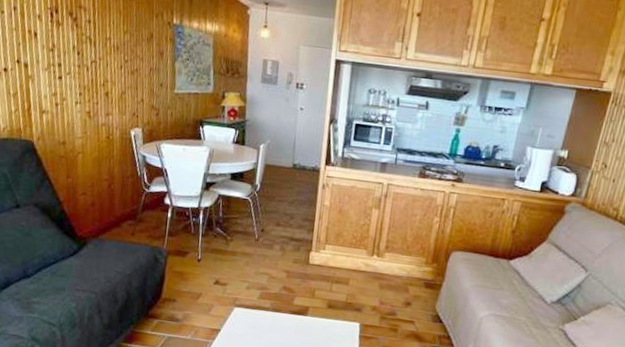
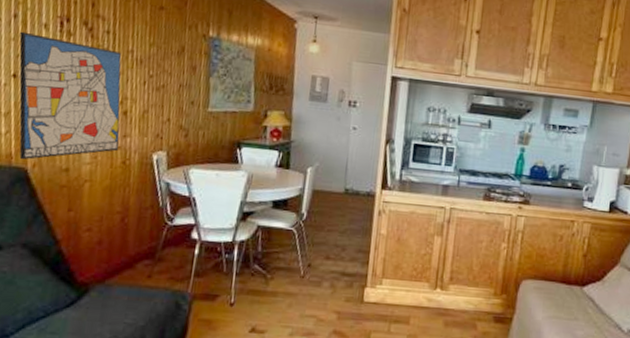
wall art: none [19,22,104,134] -> present [19,31,122,160]

